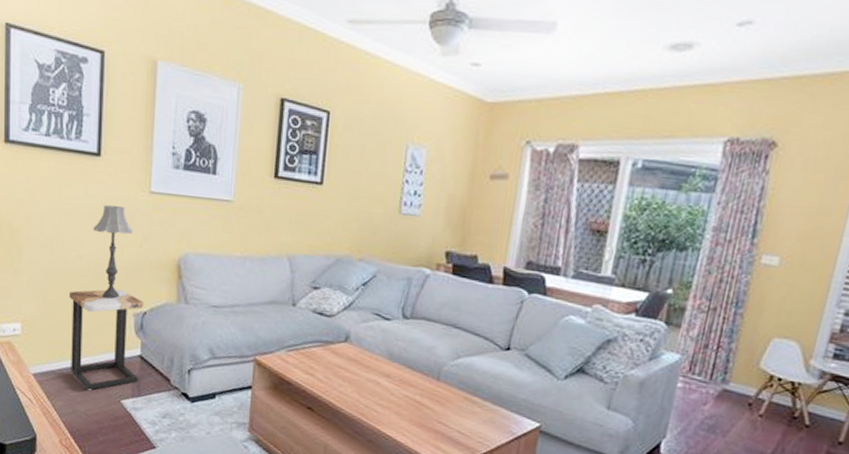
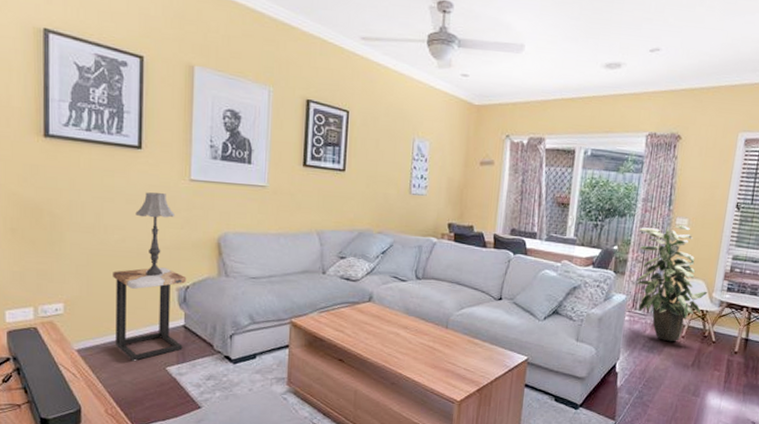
indoor plant: none [697,265,803,421] -> present [637,225,708,342]

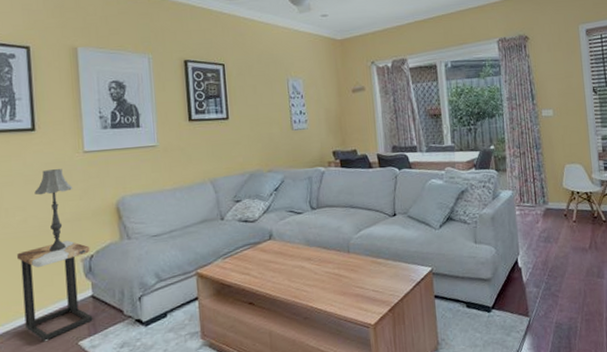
indoor plant: present [637,225,708,342] -> none [509,116,587,229]

